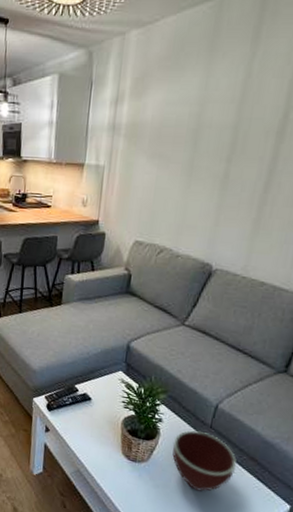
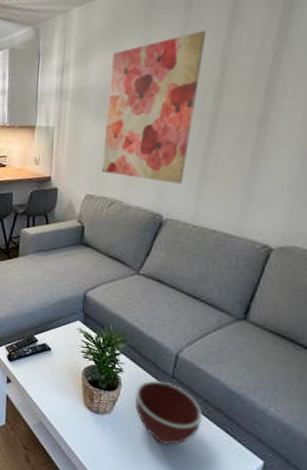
wall art: none [152,65,274,233] -> present [101,31,207,184]

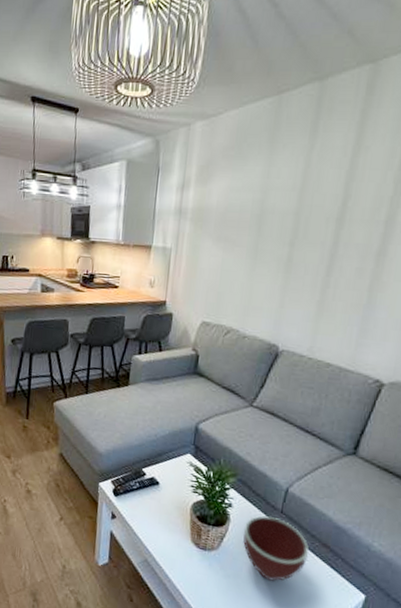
wall art: present [101,31,207,184] -> none [219,157,331,314]

